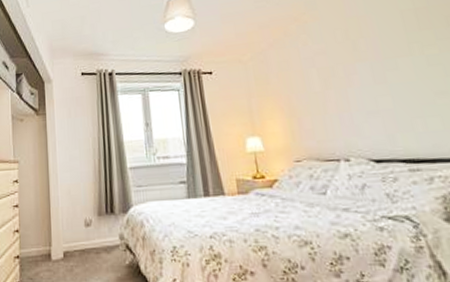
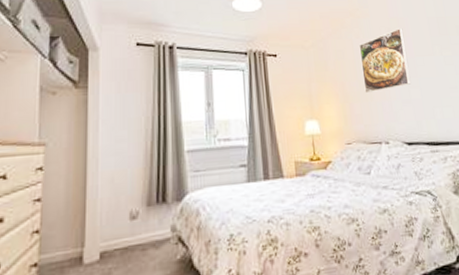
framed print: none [307,27,379,106] -> present [359,27,411,94]

